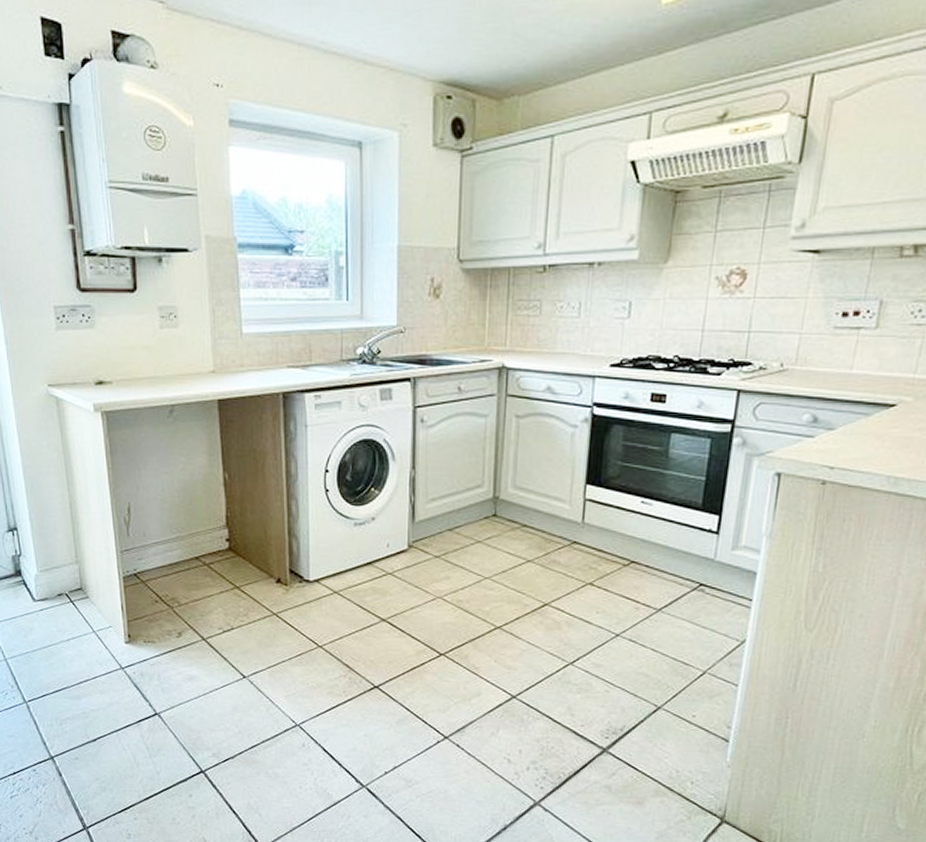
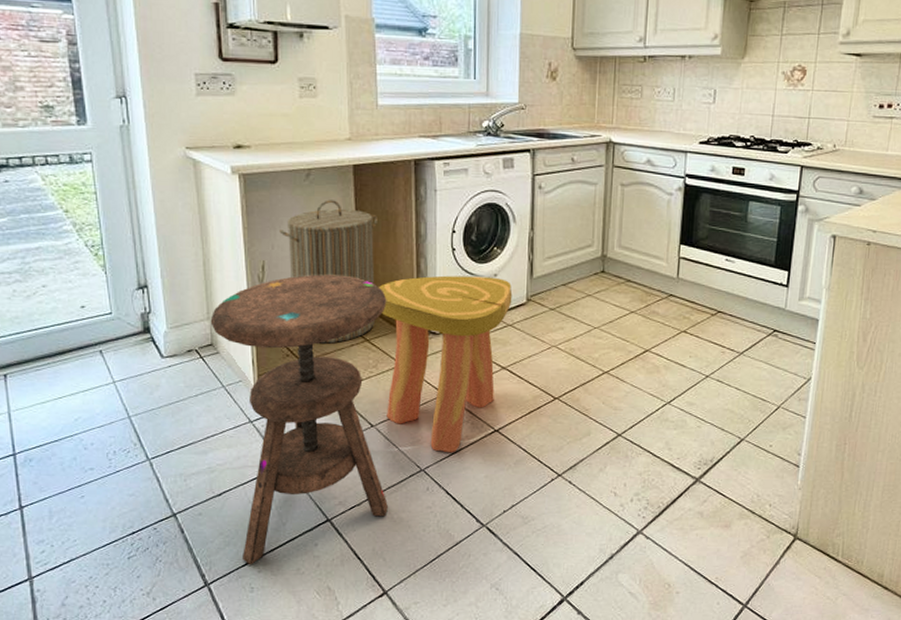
side table: none [79,517,264,812] -> present [210,274,389,565]
laundry hamper: none [144,438,246,590] -> present [279,200,377,344]
stool: none [247,519,392,709] -> present [378,275,513,453]

